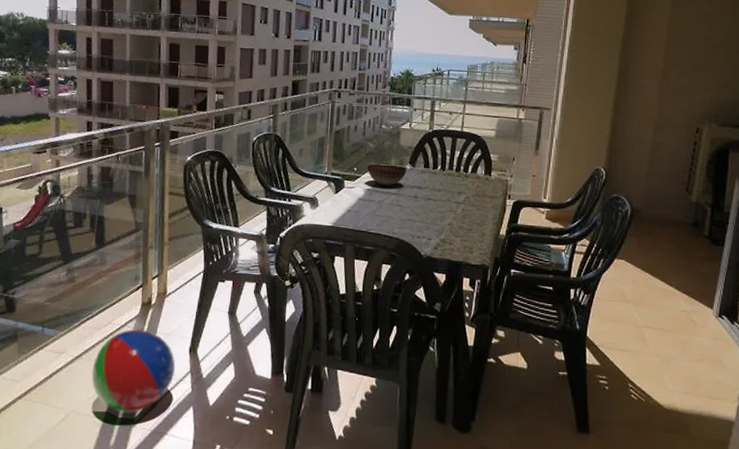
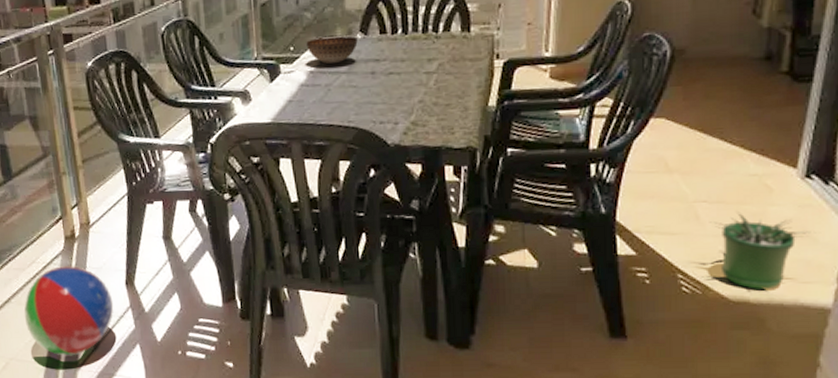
planter: none [653,338,728,402] -> present [710,211,820,289]

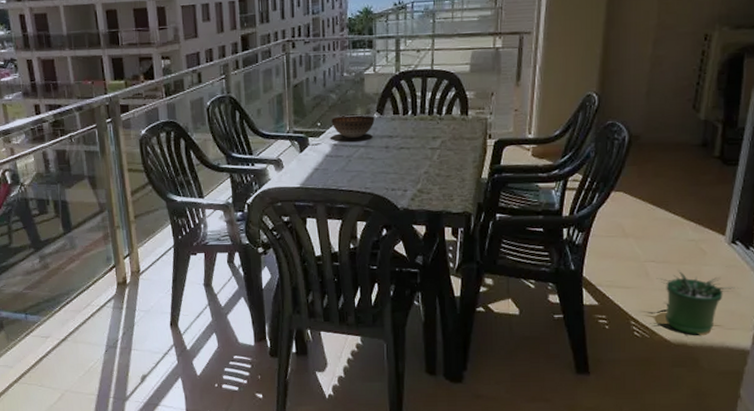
beach ball: present [23,265,114,356] -> none [78,307,159,388]

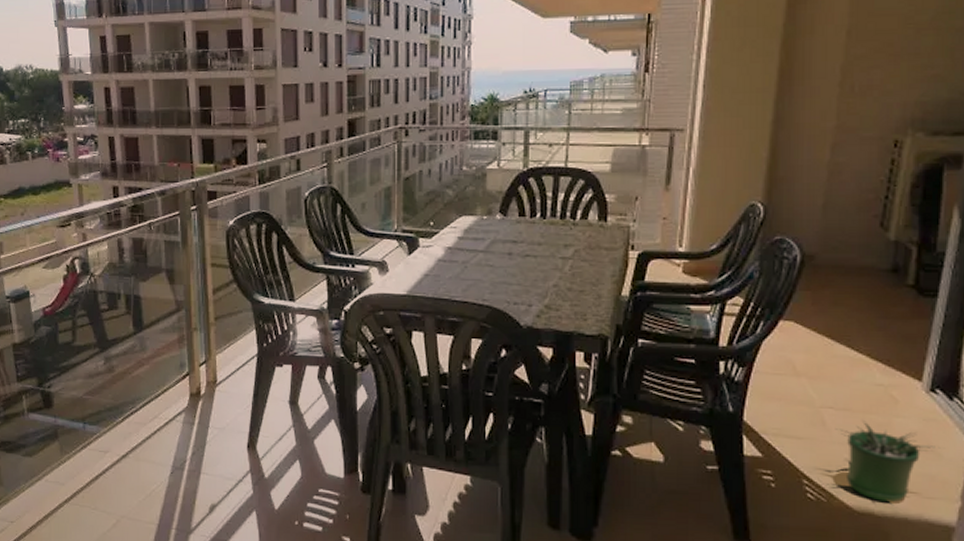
bowl: present [331,115,375,139] -> none [446,215,497,242]

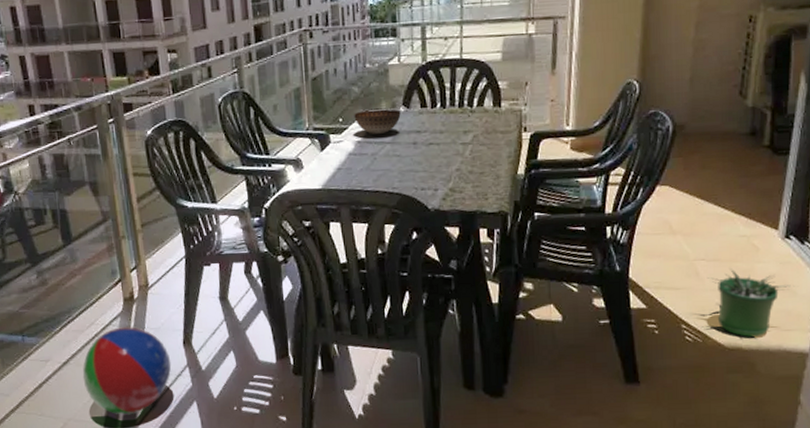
beach ball: none [140,423,233,518] -> present [82,326,172,415]
bowl: none [446,215,497,242] -> present [354,109,401,135]

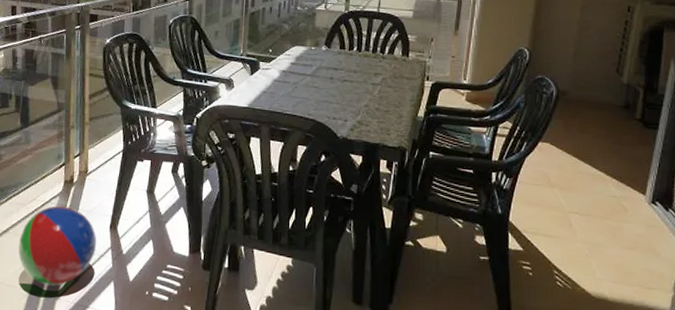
bowl: present [354,109,401,135] -> none [282,45,322,68]
planter: present [708,268,798,337] -> none [580,224,661,291]

